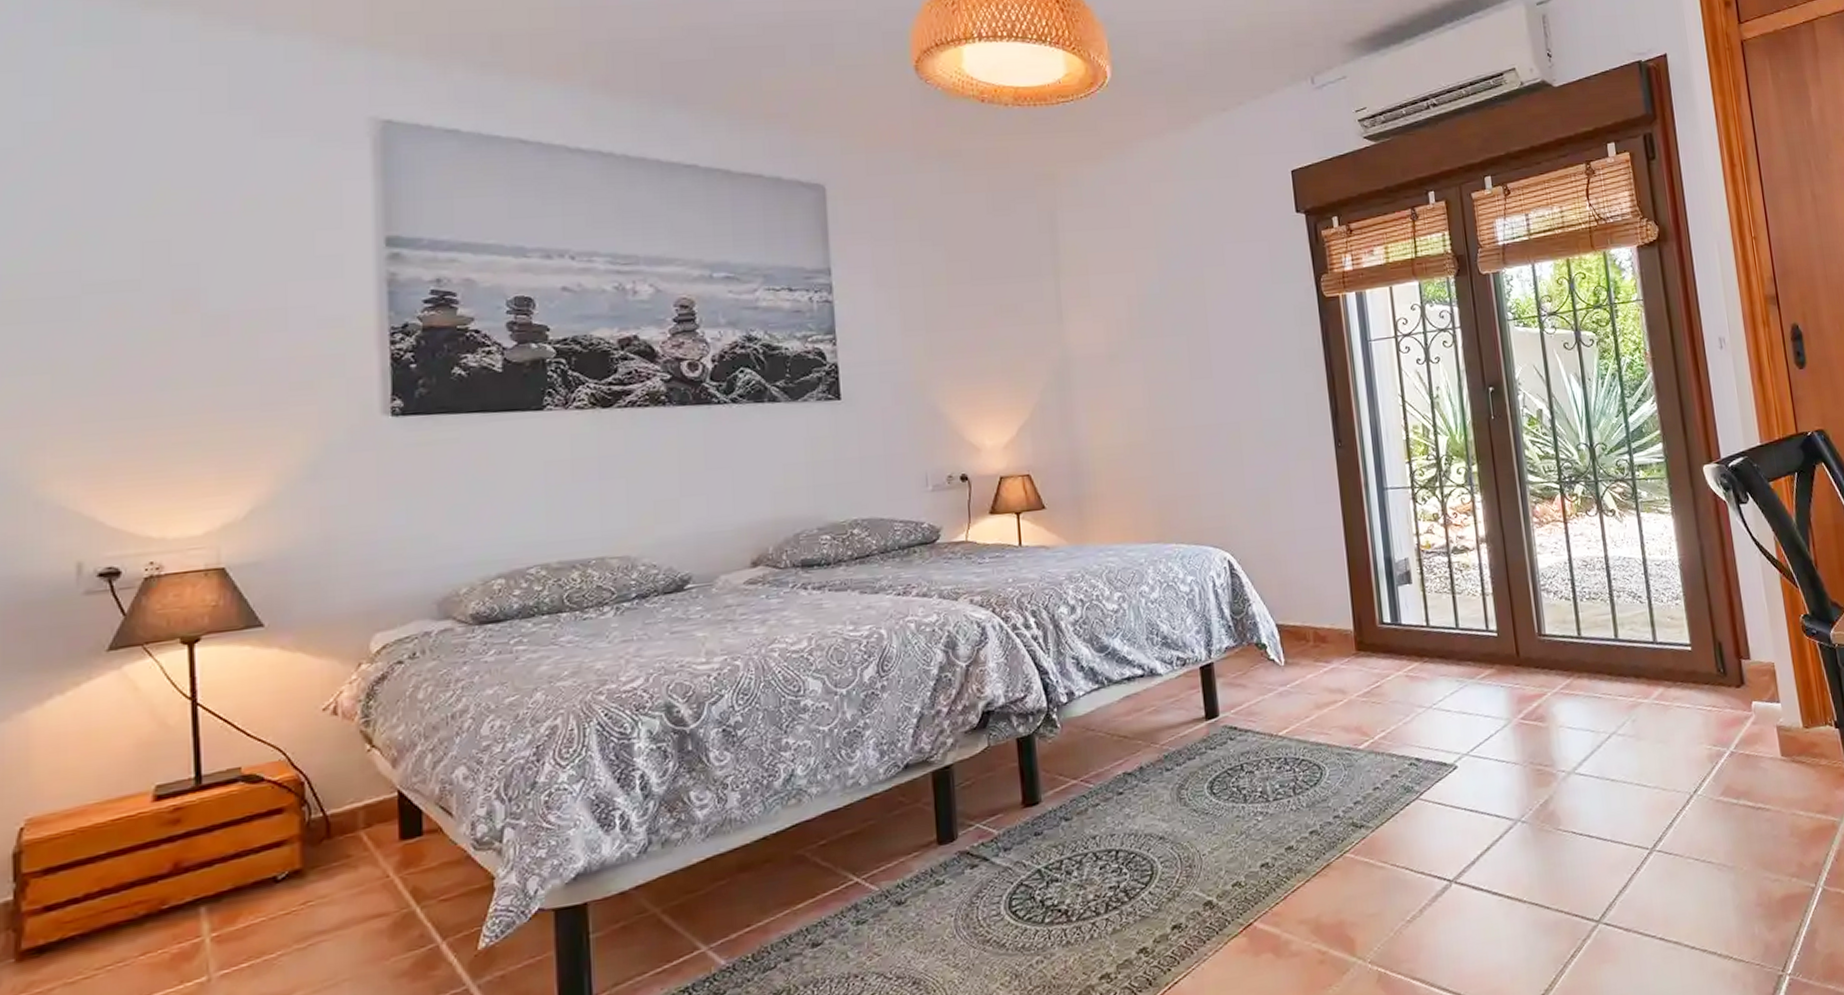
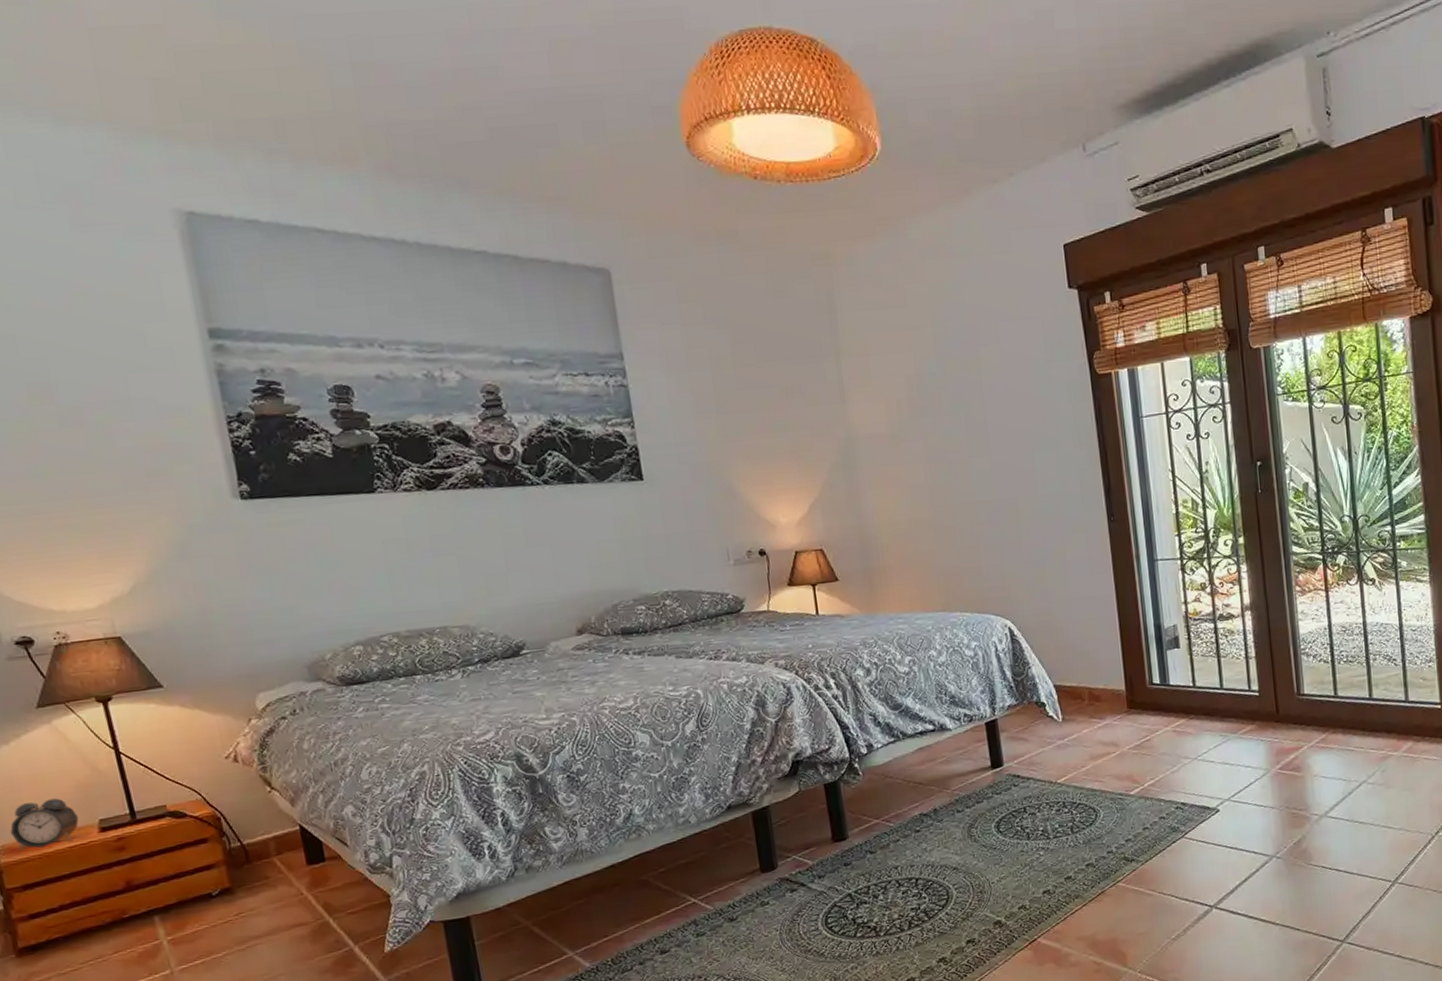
alarm clock: none [42,759,130,828] -> present [10,798,79,853]

